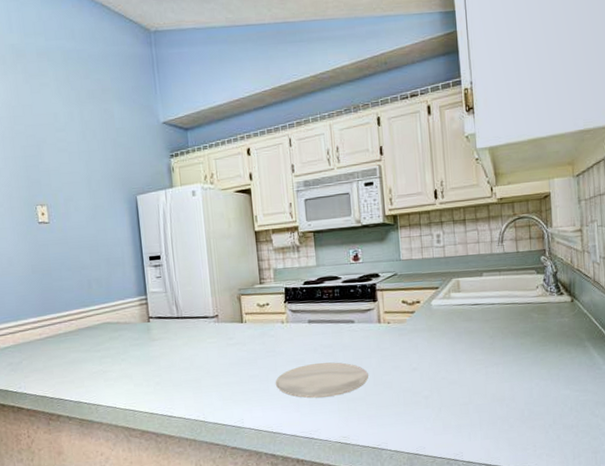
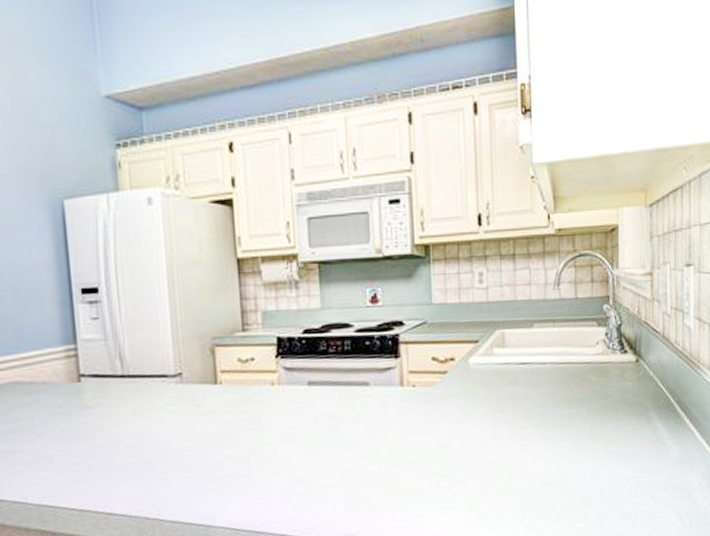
plate: present [275,362,369,399] -> none [260,437,385,486]

